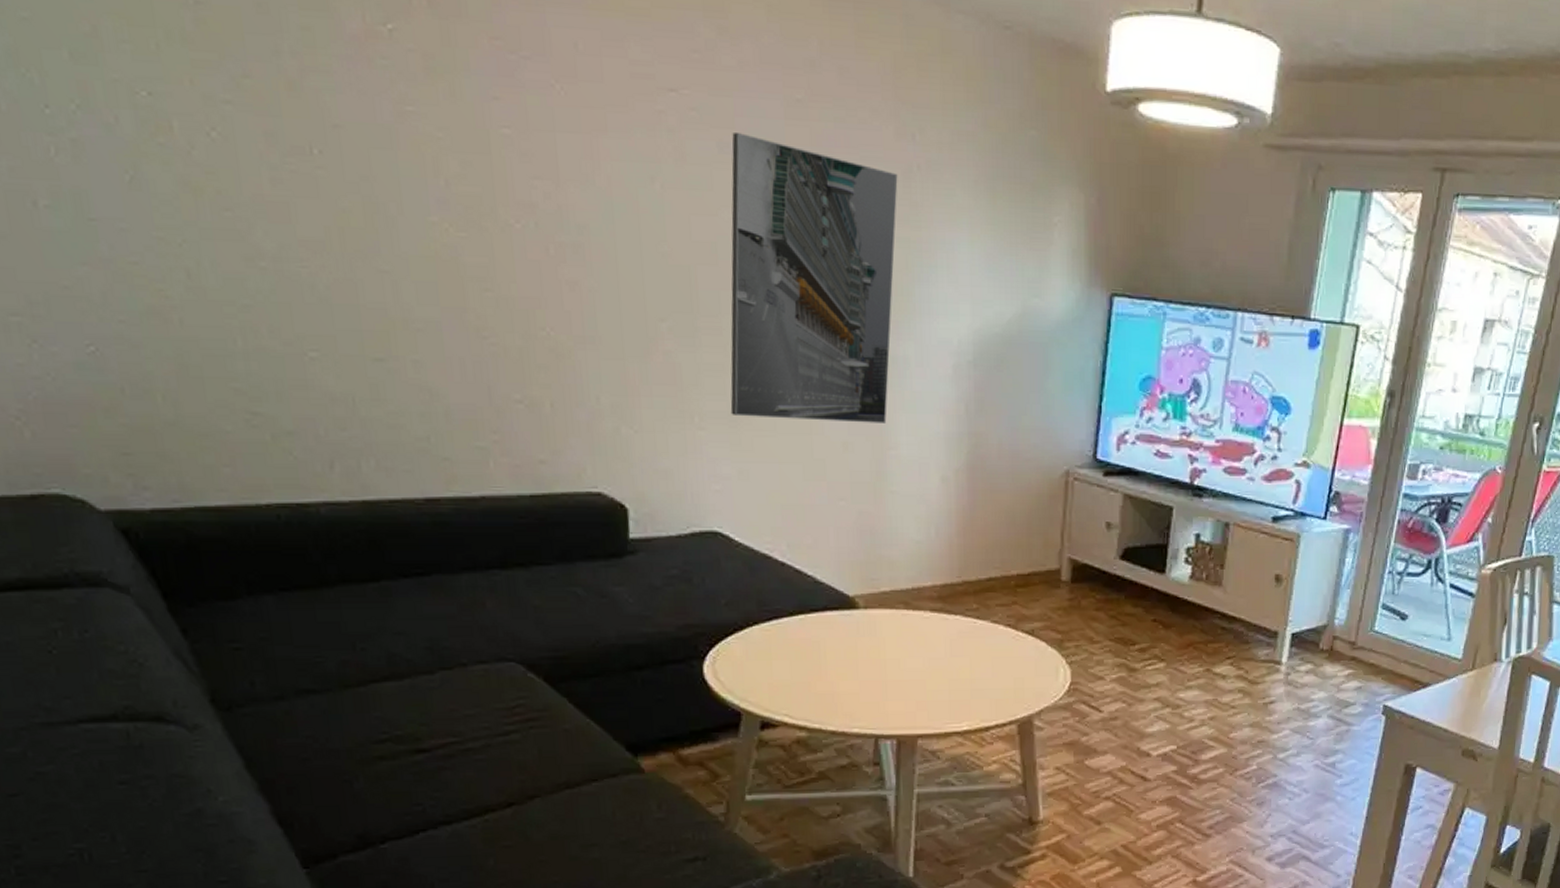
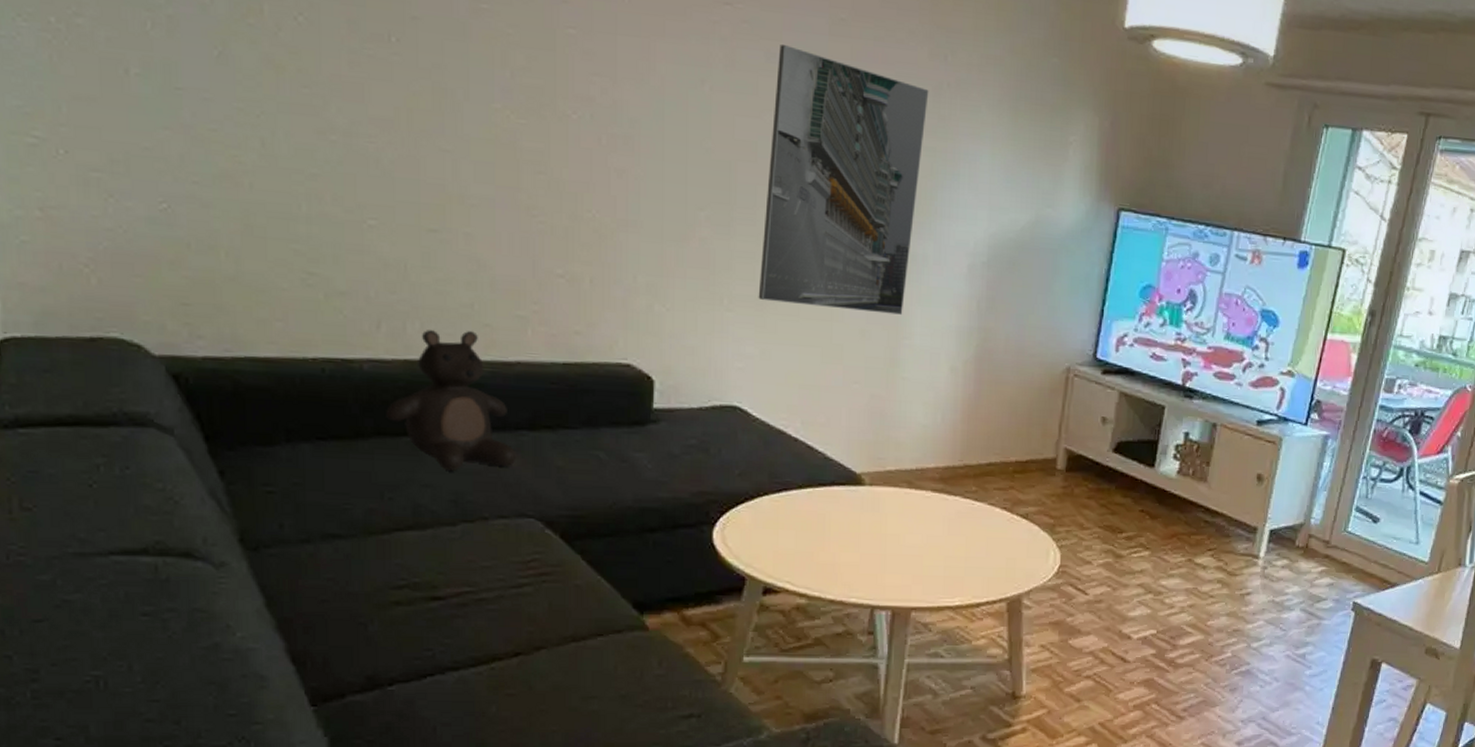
teddy bear: none [349,466,491,616] -> present [386,330,517,471]

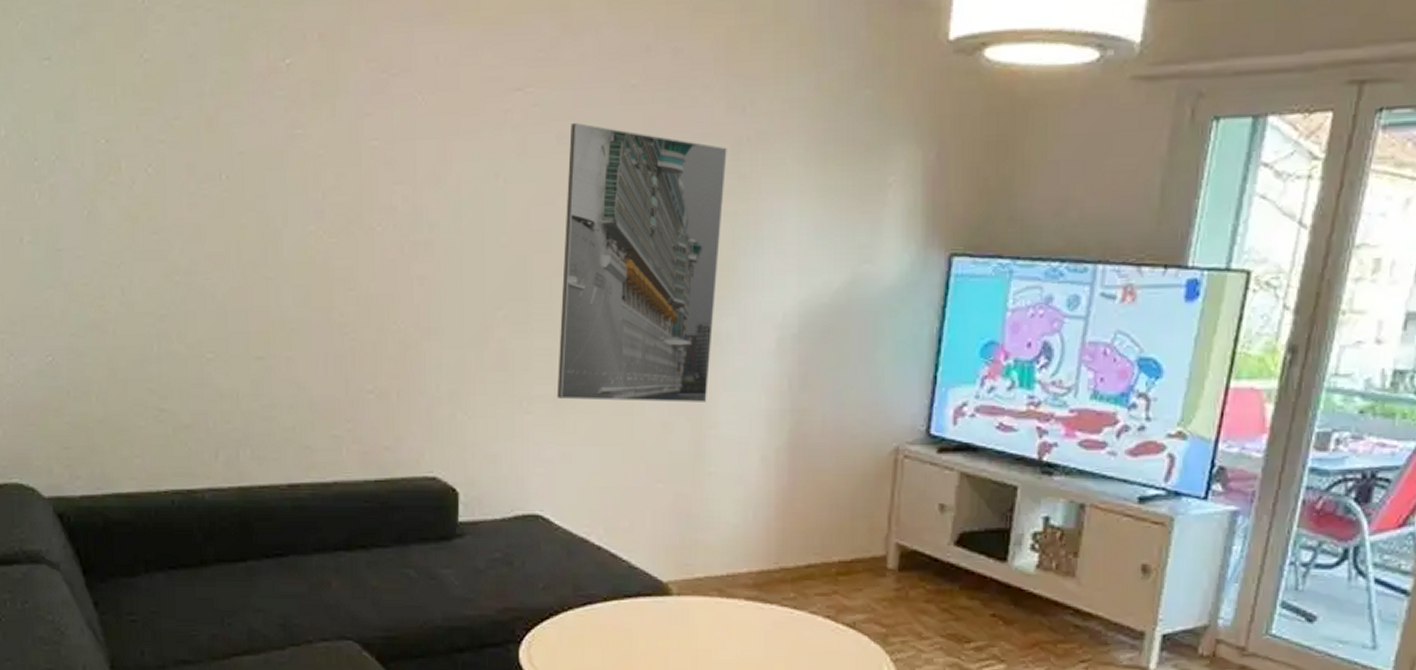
teddy bear: present [386,330,517,471] -> none [224,454,336,594]

